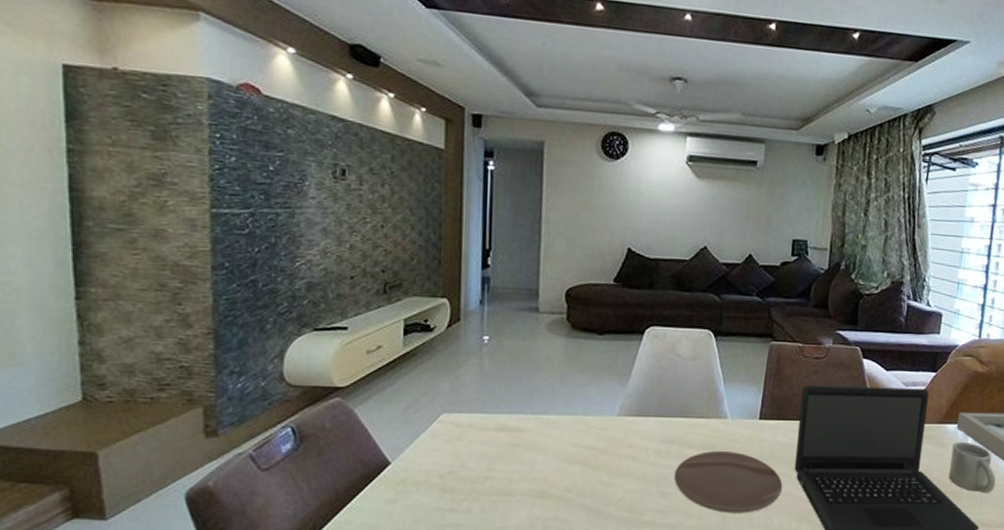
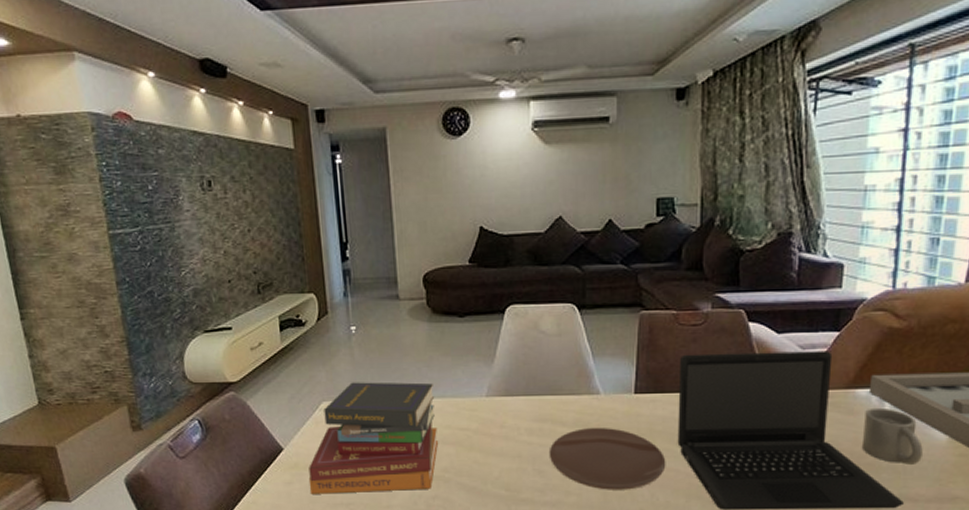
books: none [415,394,565,514] -> present [308,382,438,494]

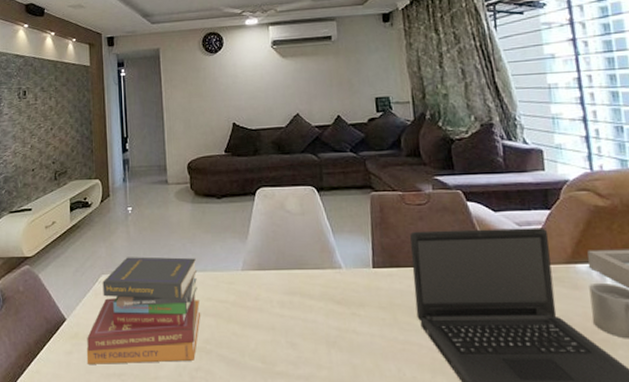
plate: present [548,428,666,490] -> none [299,301,409,364]

